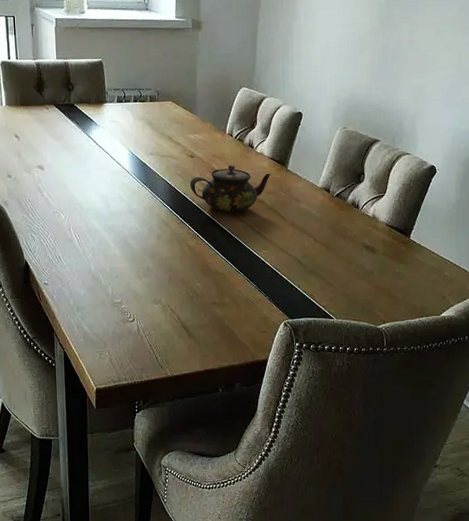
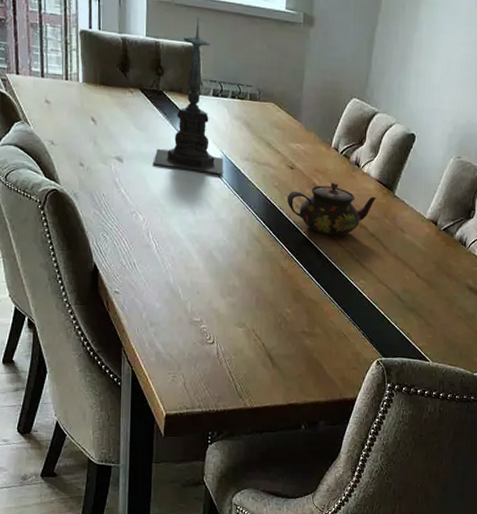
candle holder: none [69,36,131,170] -> present [153,17,224,174]

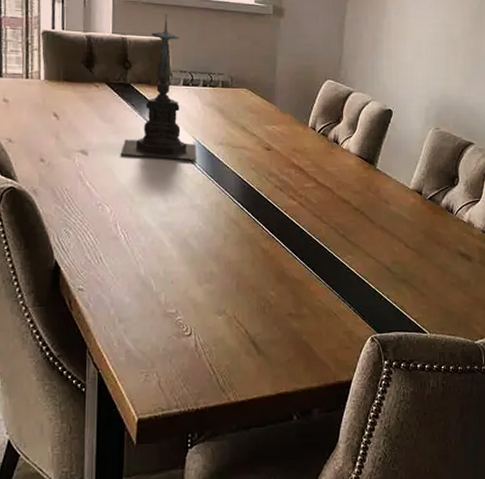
teapot: present [287,182,377,236] -> none [266,160,358,213]

